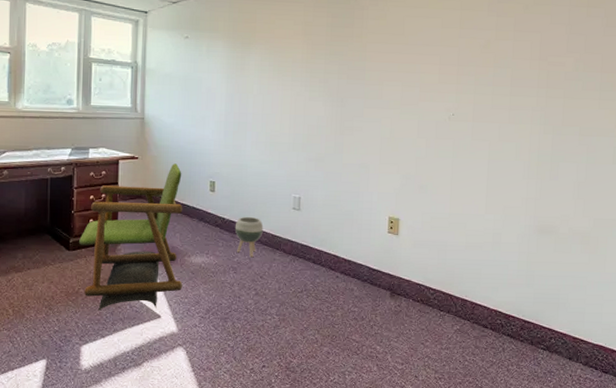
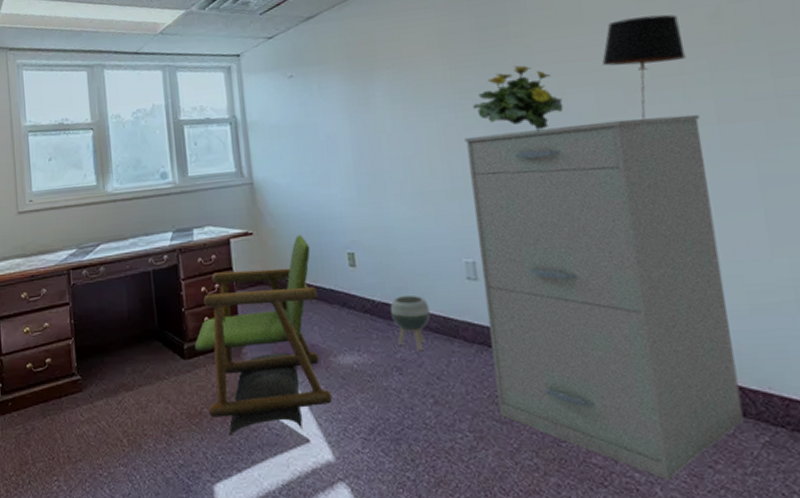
filing cabinet: none [299,106,462,352] -> present [464,114,744,481]
flowering plant: none [319,59,380,109] -> present [473,65,564,132]
table lamp: none [410,38,463,111] -> present [602,14,686,119]

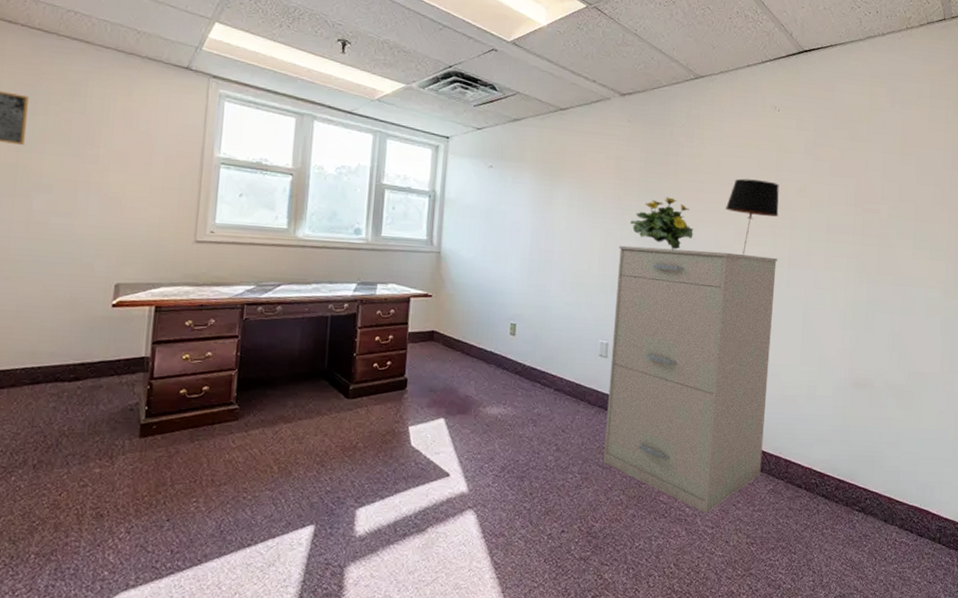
chair: present [195,235,332,436] -> none [360,303,480,468]
planter: present [390,294,431,352] -> none [536,363,567,409]

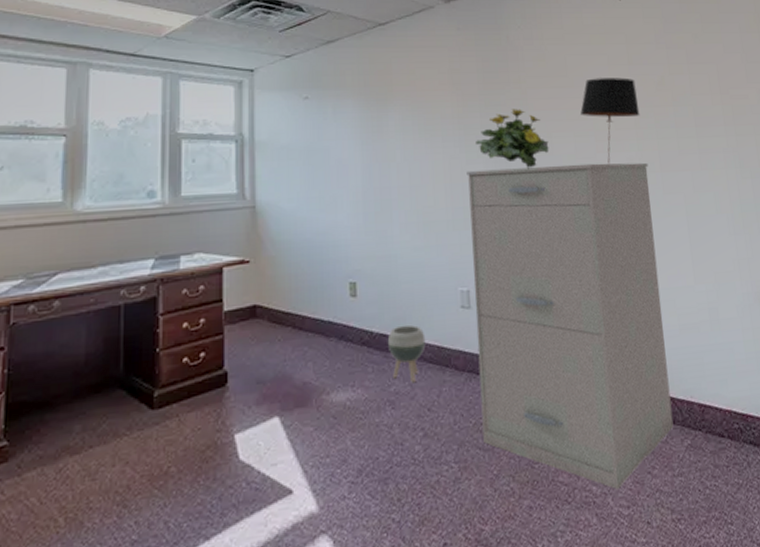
planter: none [536,363,567,409] -> present [387,324,426,383]

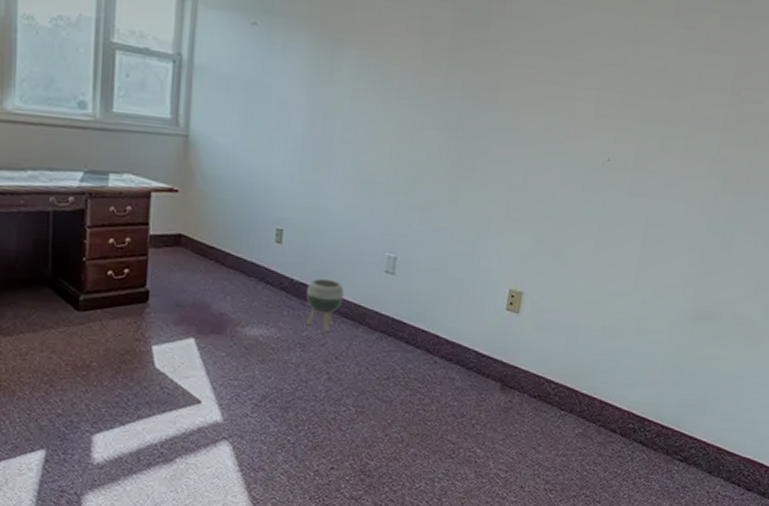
filing cabinet: present [466,162,674,490] -> none [383,134,621,457]
flowering plant: present [476,109,549,169] -> none [434,73,516,144]
table lamp: present [580,77,640,164] -> none [560,51,634,153]

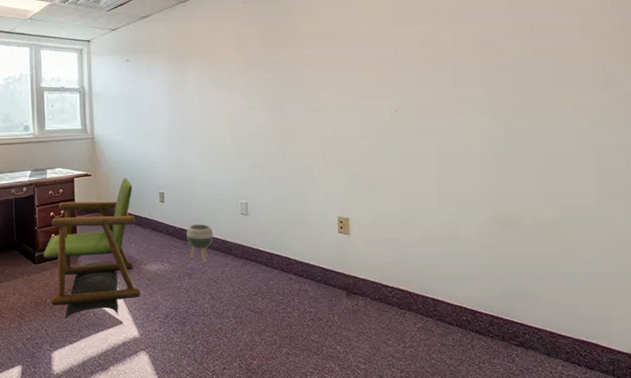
chair: none [92,201,238,391] -> present [43,178,141,319]

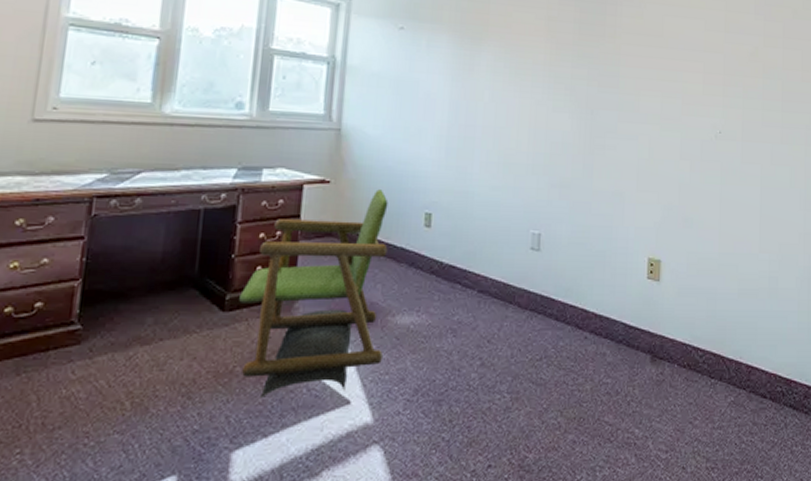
planter: present [186,223,214,263] -> none [455,259,493,315]

